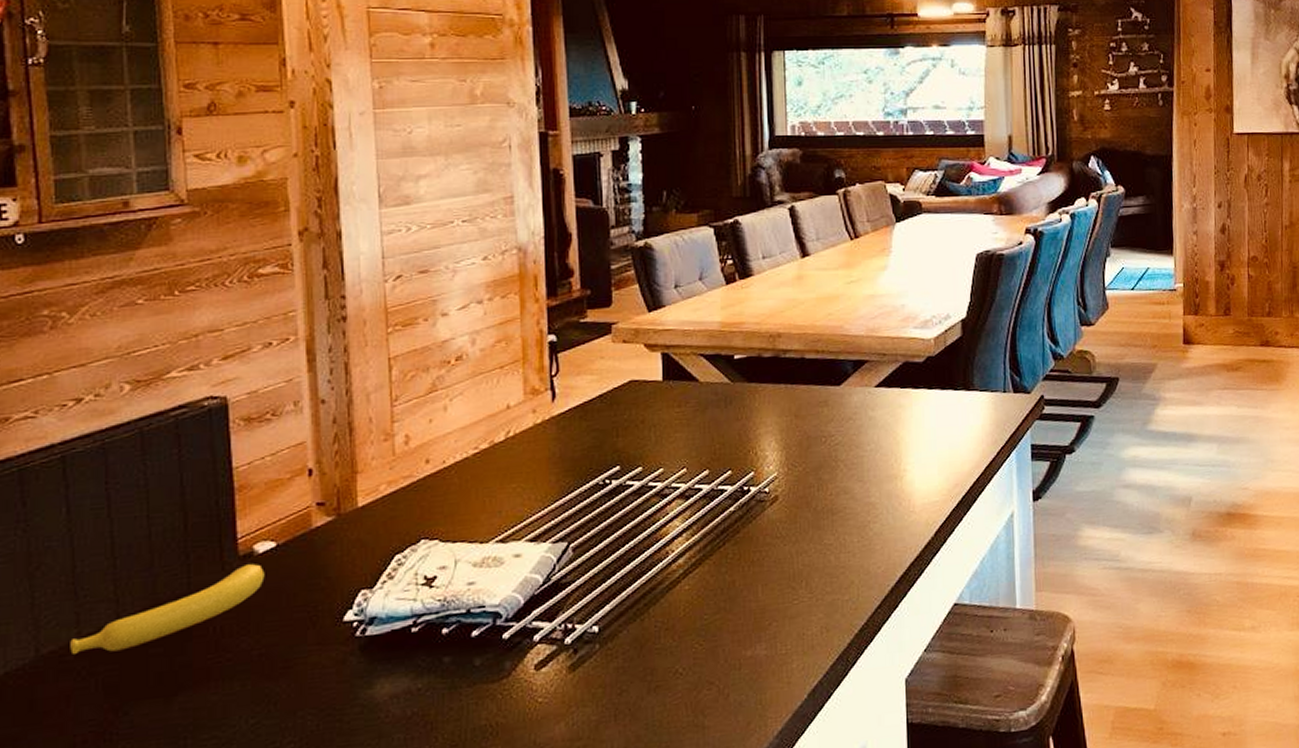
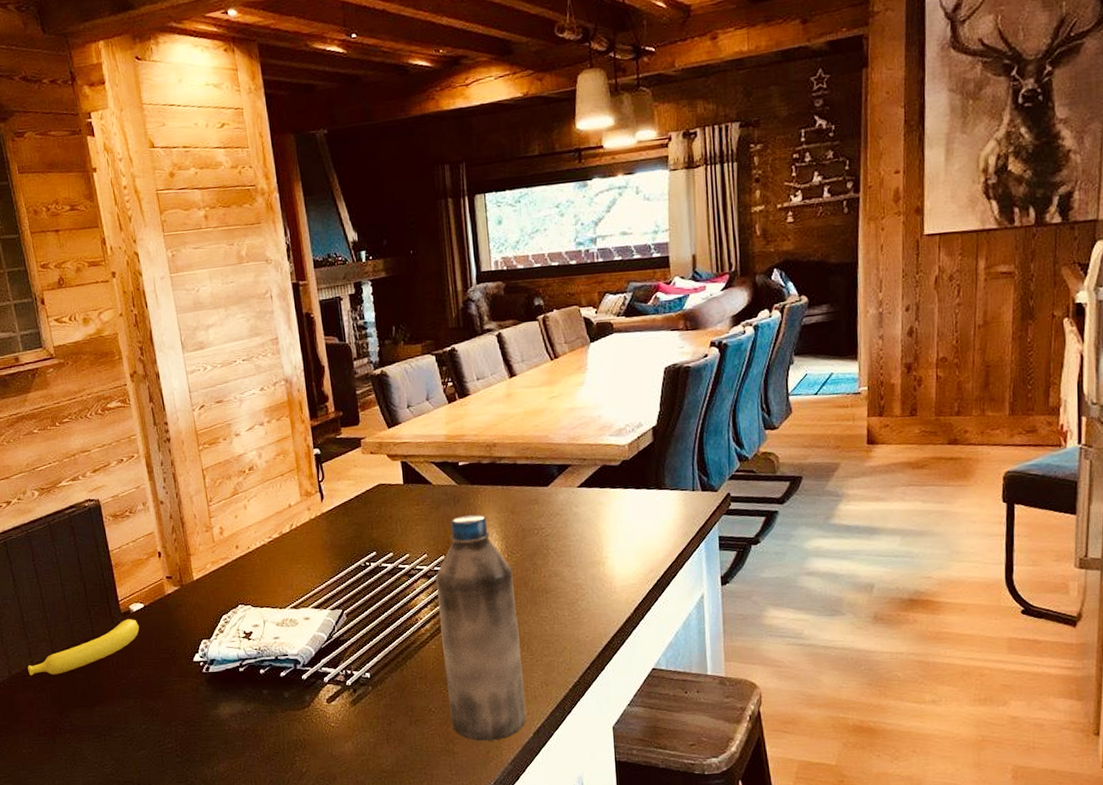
water bottle: none [695,418,801,710] -> present [435,514,527,741]

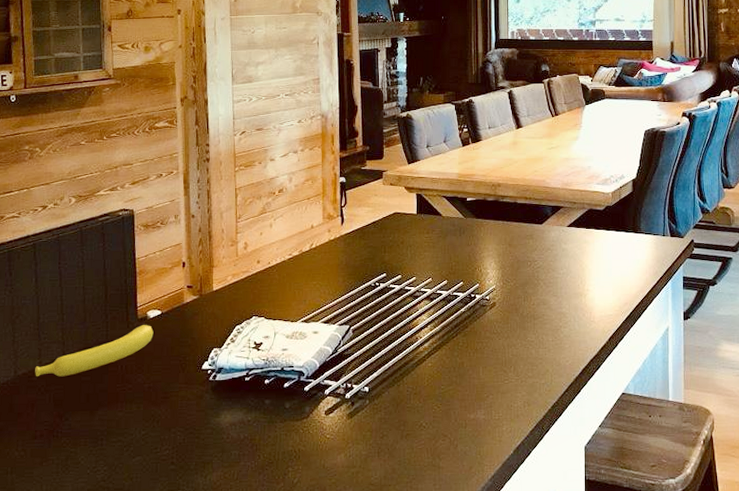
water bottle: present [435,514,527,741] -> none [437,245,509,457]

